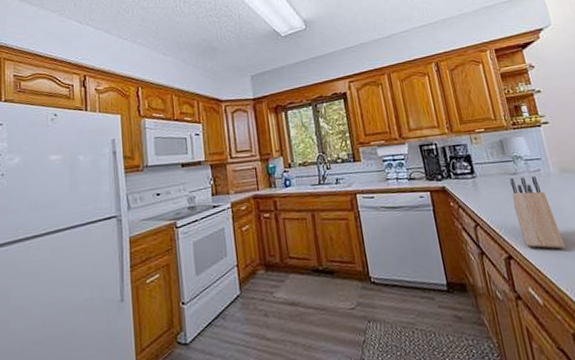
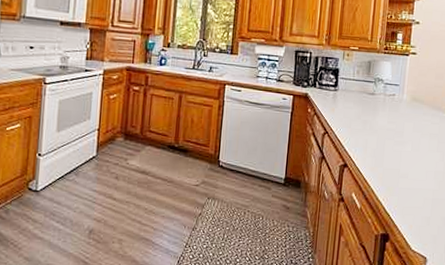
knife block: present [509,175,566,249] -> none [361,97,395,166]

